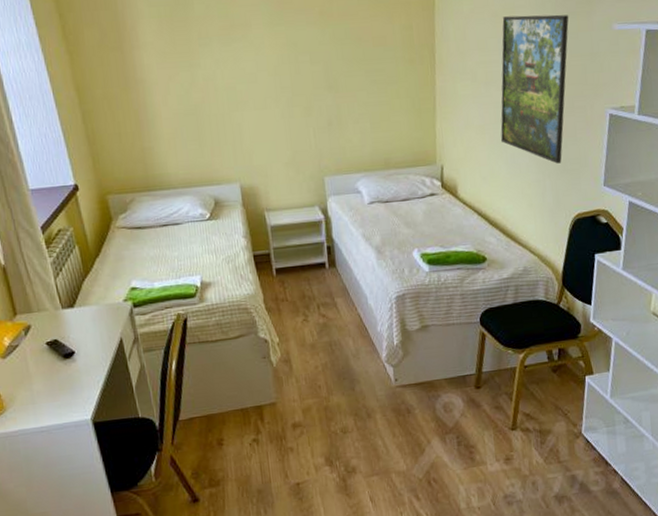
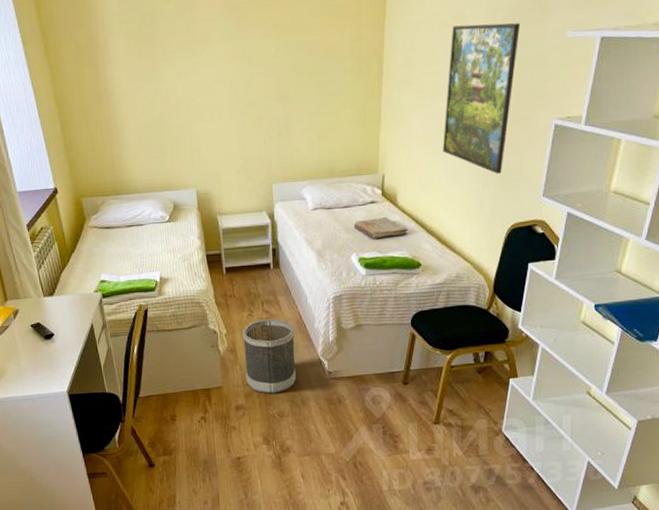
wastebasket: none [297,323,360,408] -> present [243,319,297,394]
book: none [413,209,471,234] -> present [353,216,408,240]

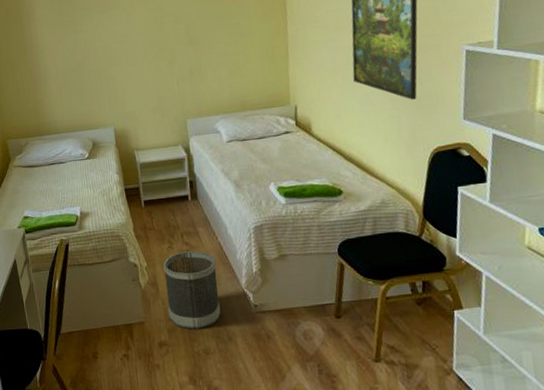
book: present [353,216,408,240] -> none [269,145,326,169]

